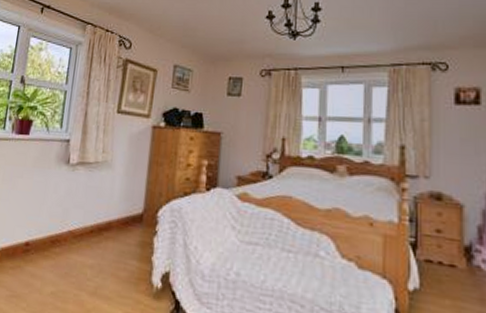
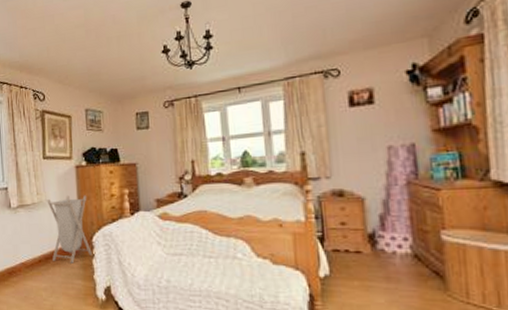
laundry hamper: none [107,157,160,239] -> present [47,195,92,264]

